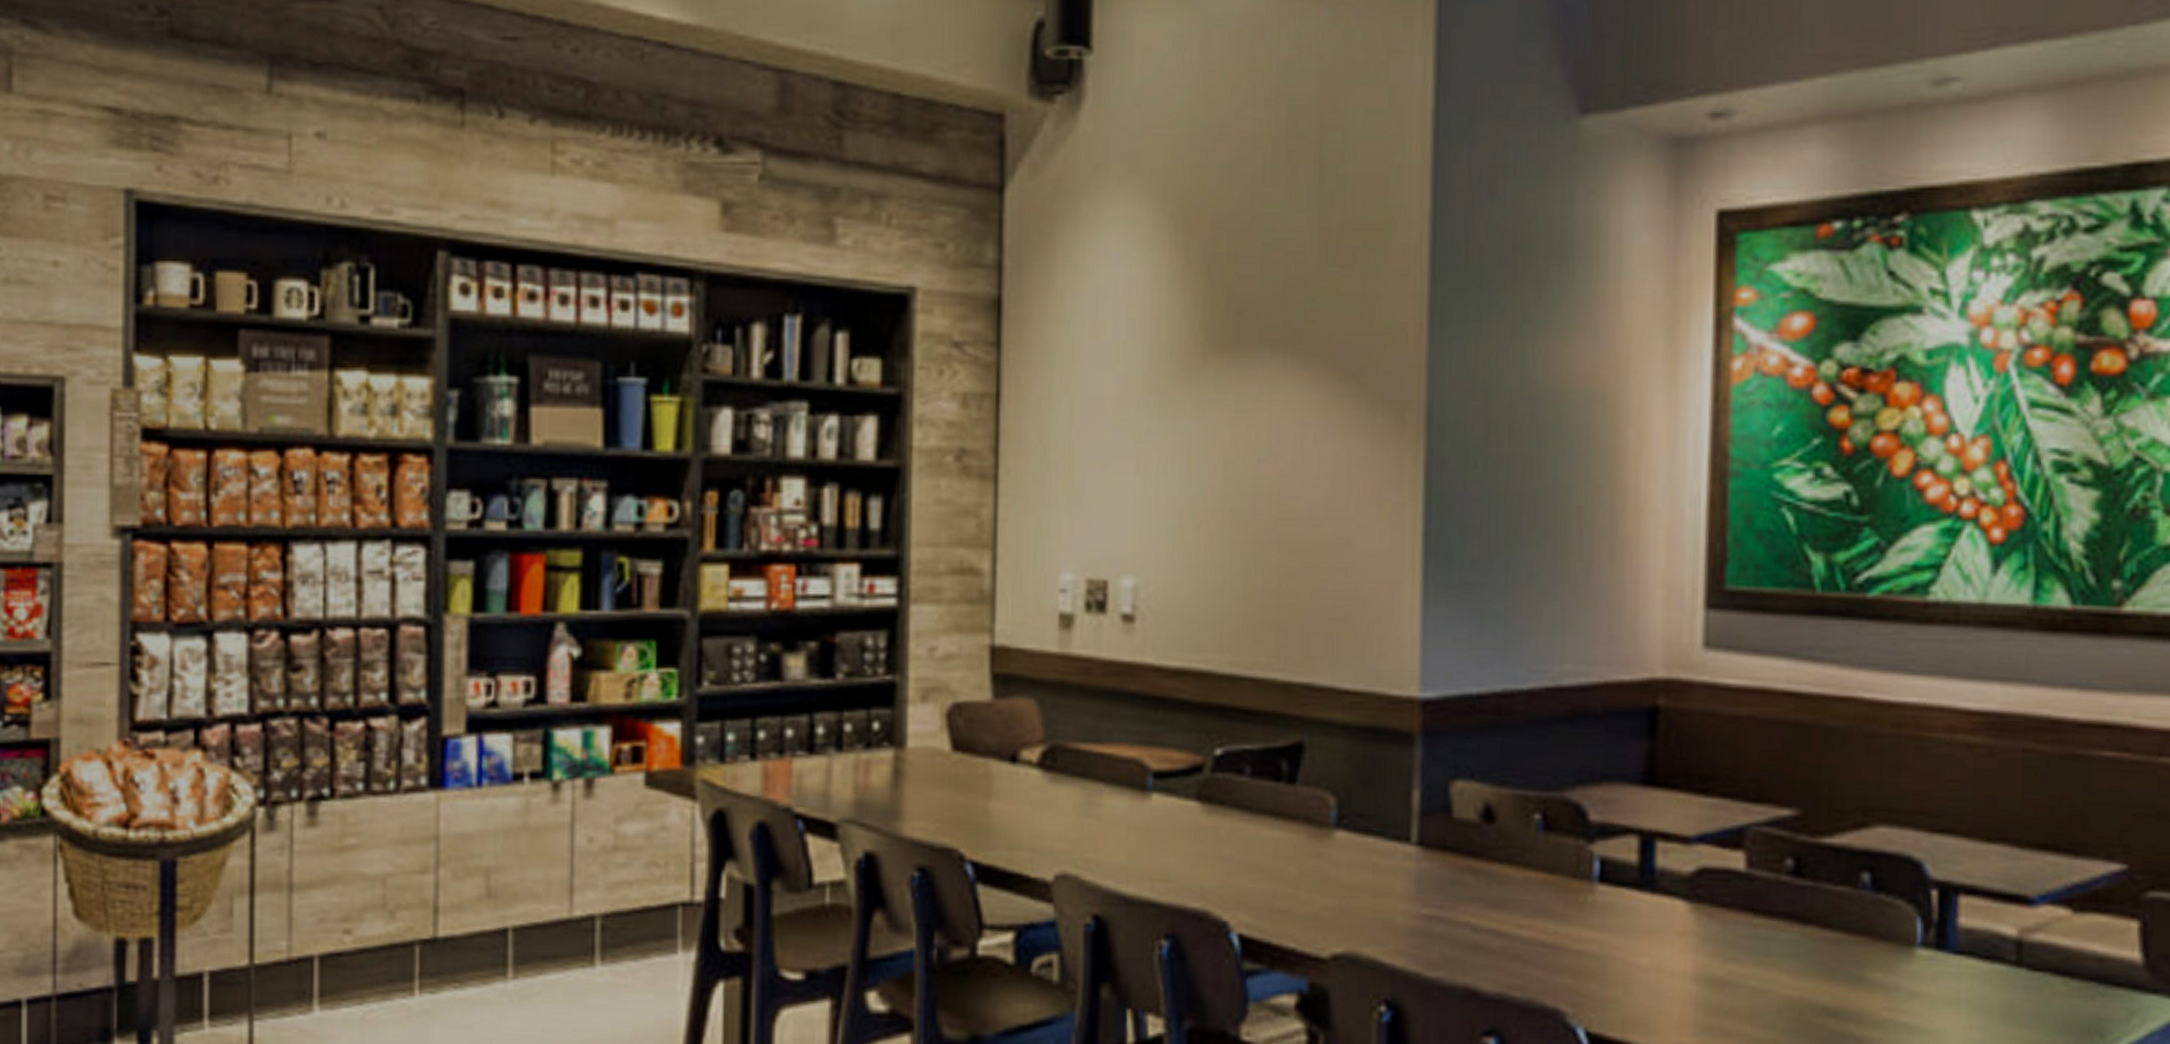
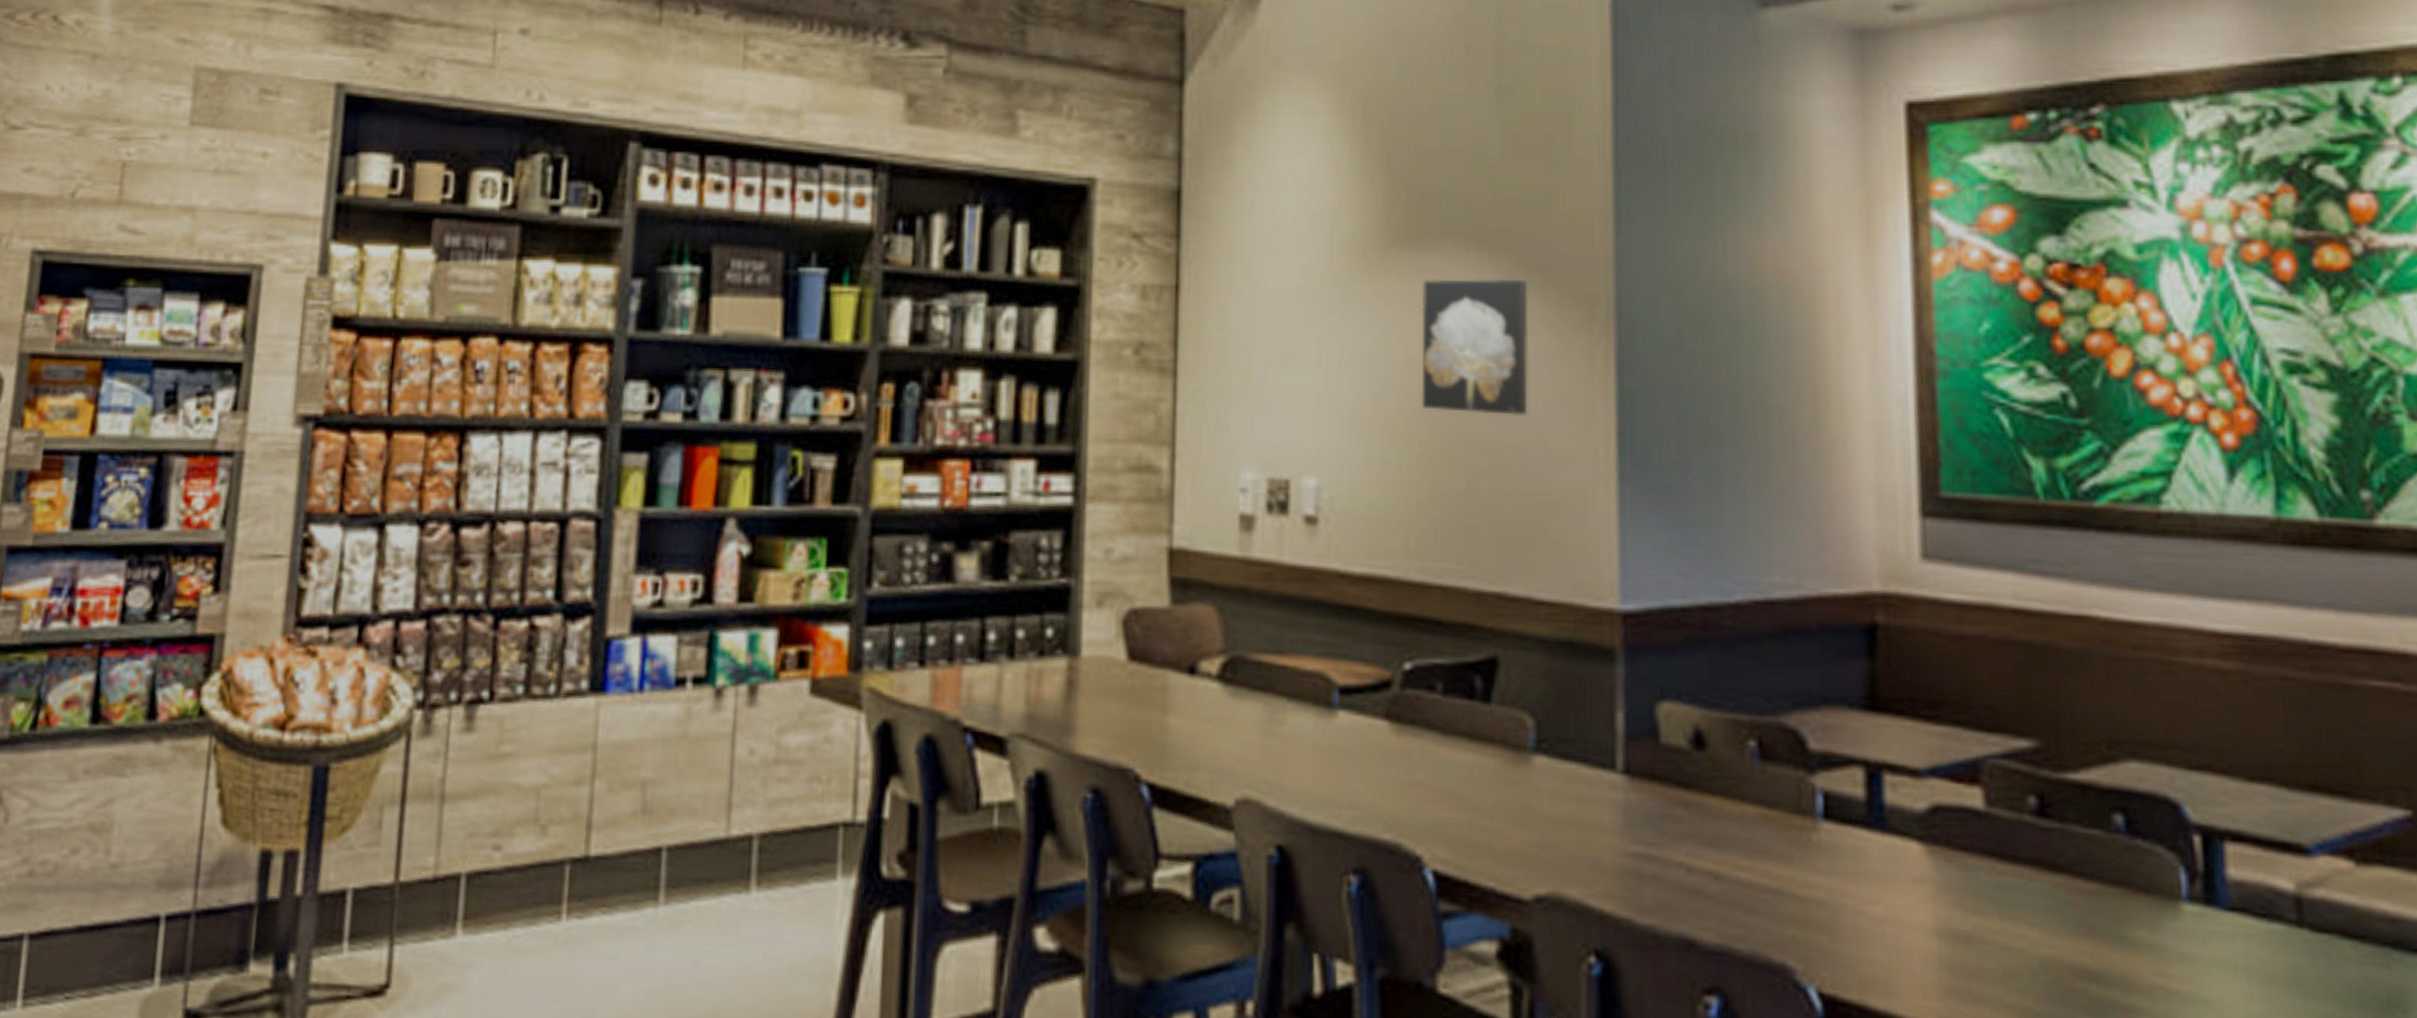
wall art: none [1236,385,1342,517] -> present [1421,278,1529,415]

